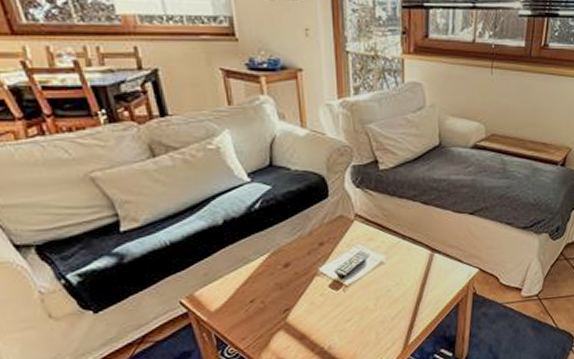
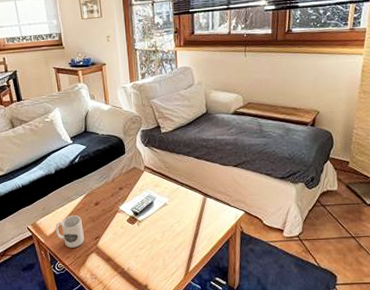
mug: none [224,282,267,326] -> present [55,215,84,248]

